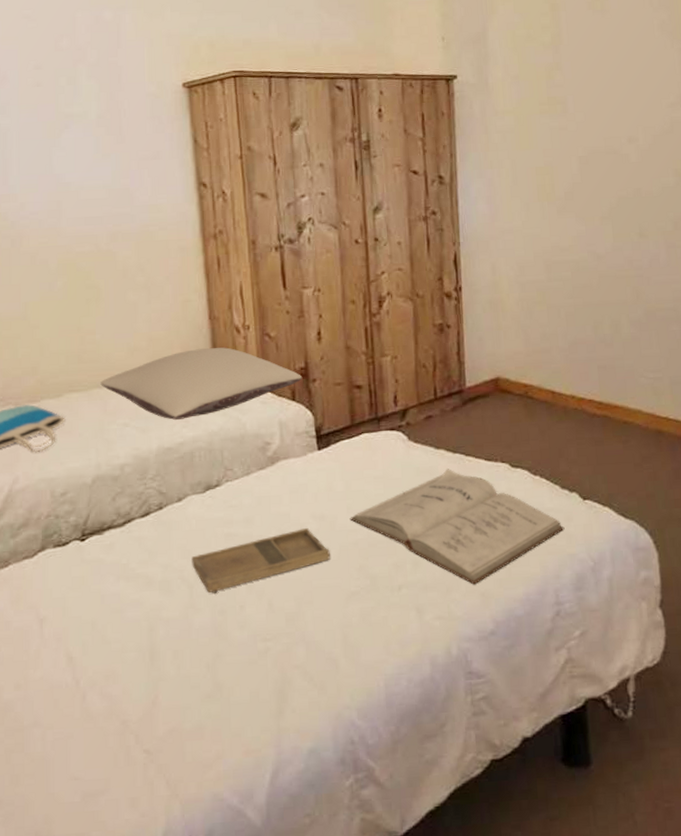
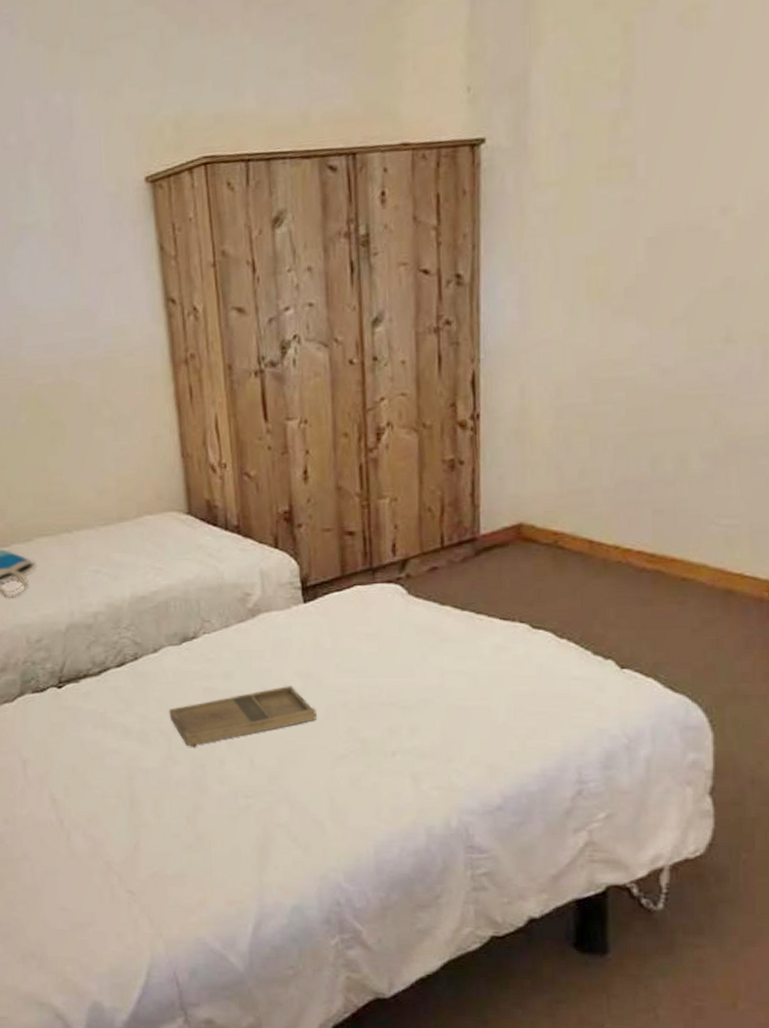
pillow: present [100,347,303,420] -> none [69,488,287,567]
book: present [350,469,565,585] -> none [338,627,595,756]

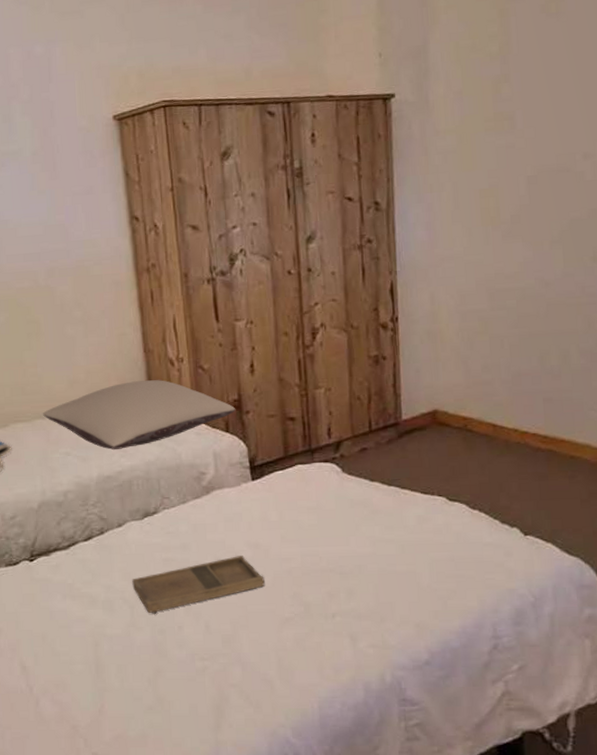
pillow: none [69,488,287,567] -> present [43,380,236,450]

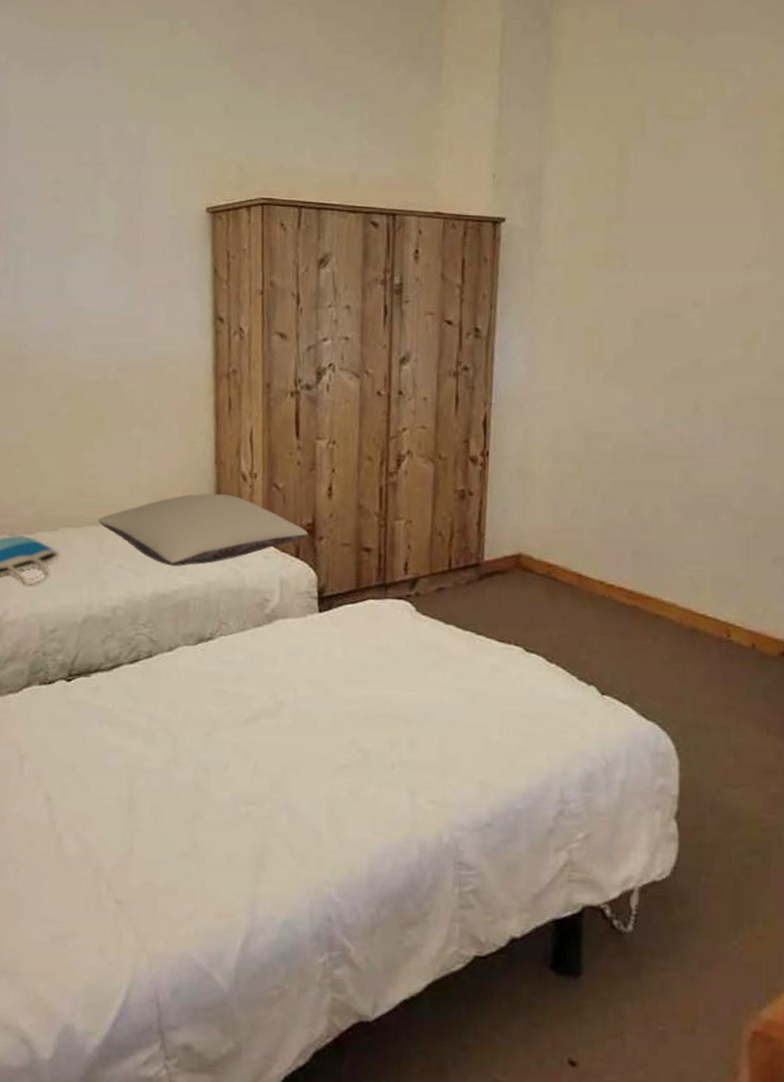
tray: present [132,556,265,614] -> none [178,693,323,750]

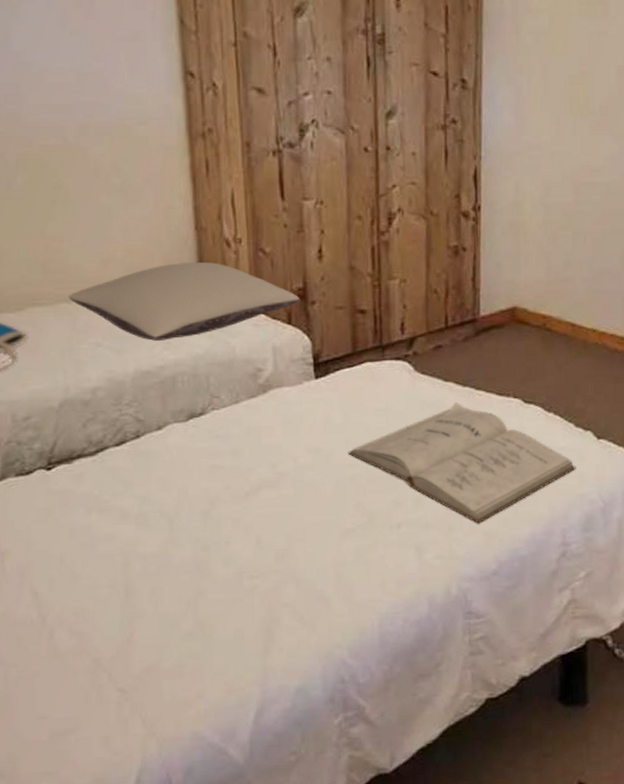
book: none [346,646,578,772] -> present [348,402,576,524]

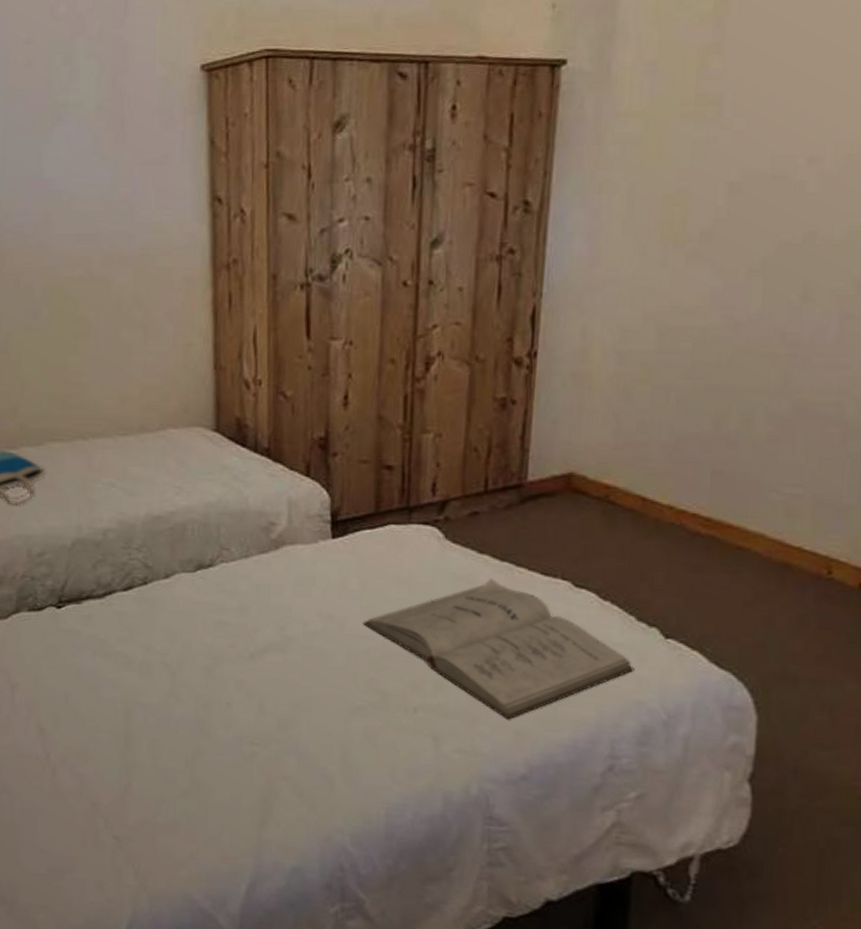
pillow: present [69,262,300,341] -> none [85,404,321,485]

